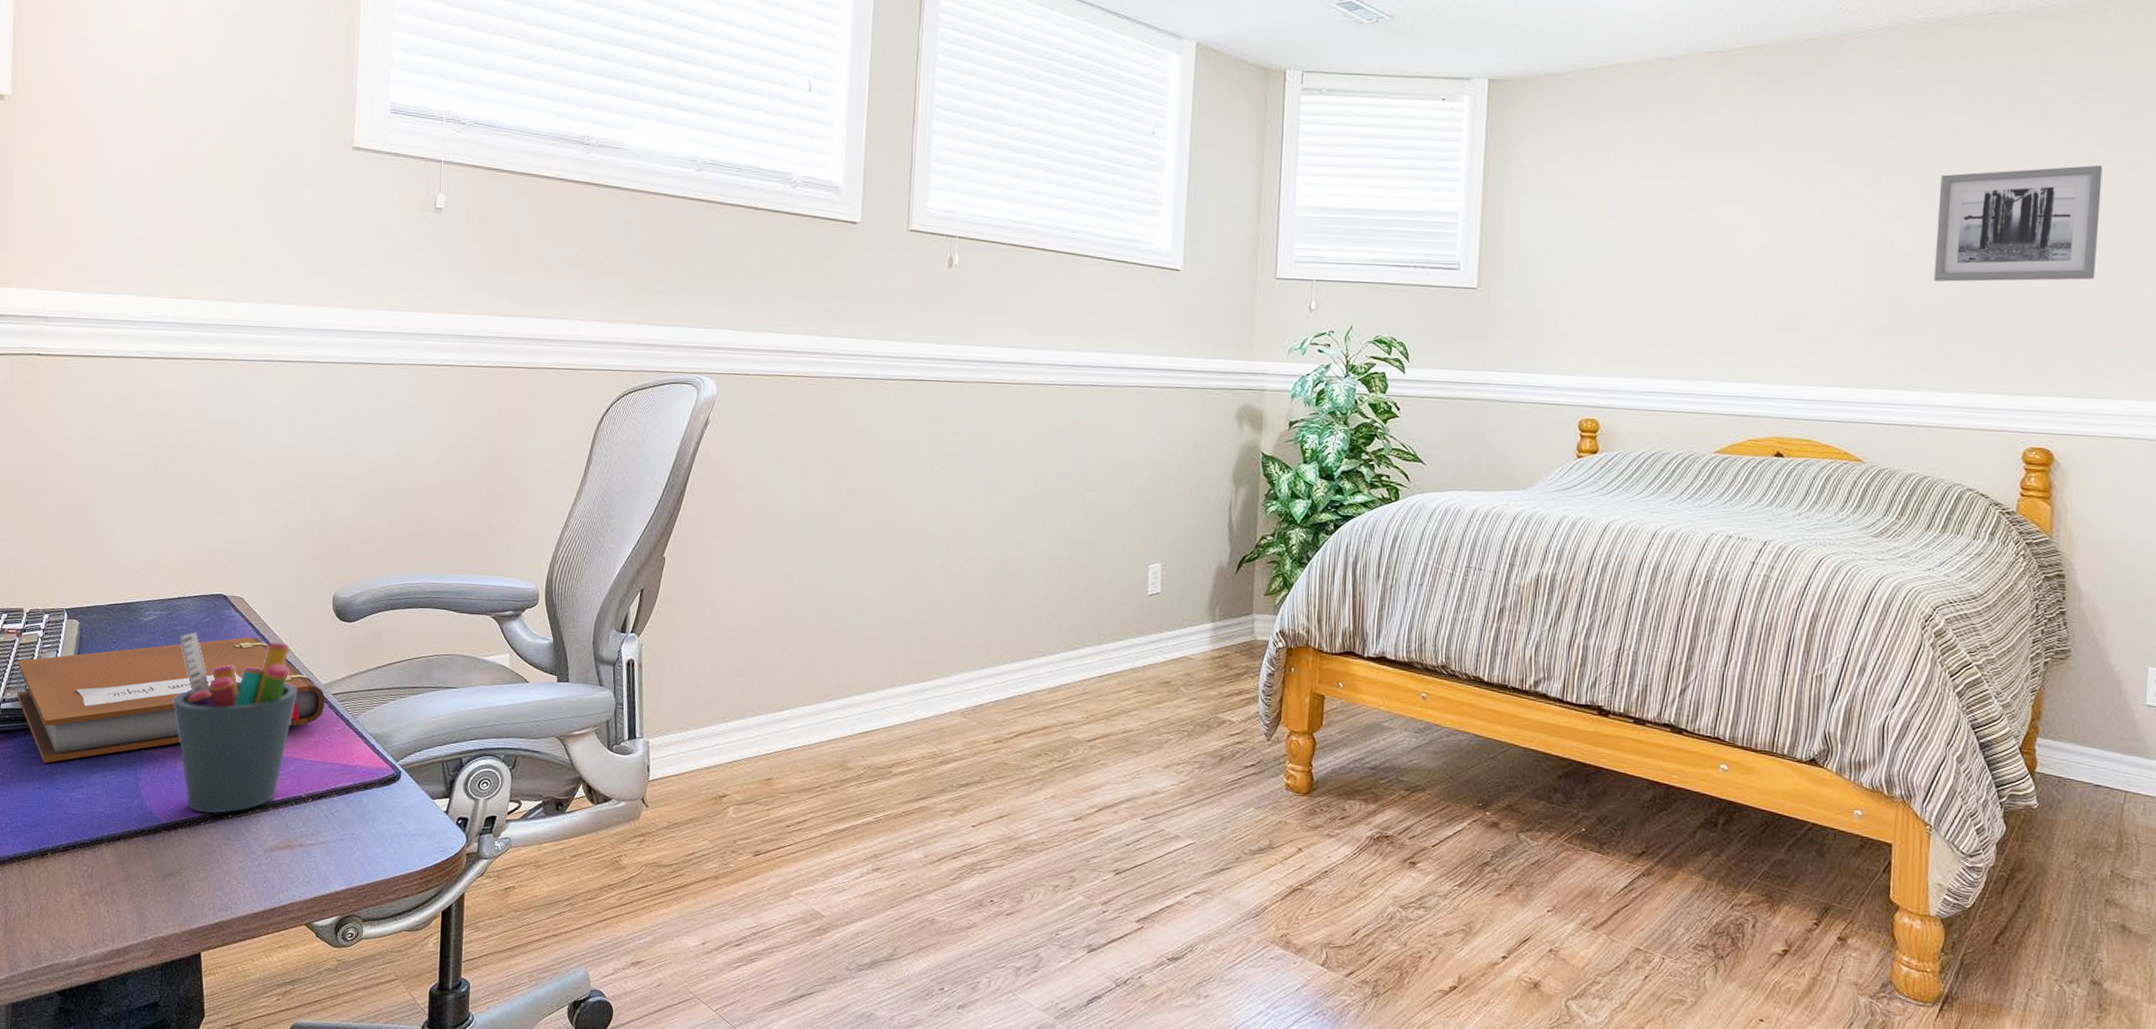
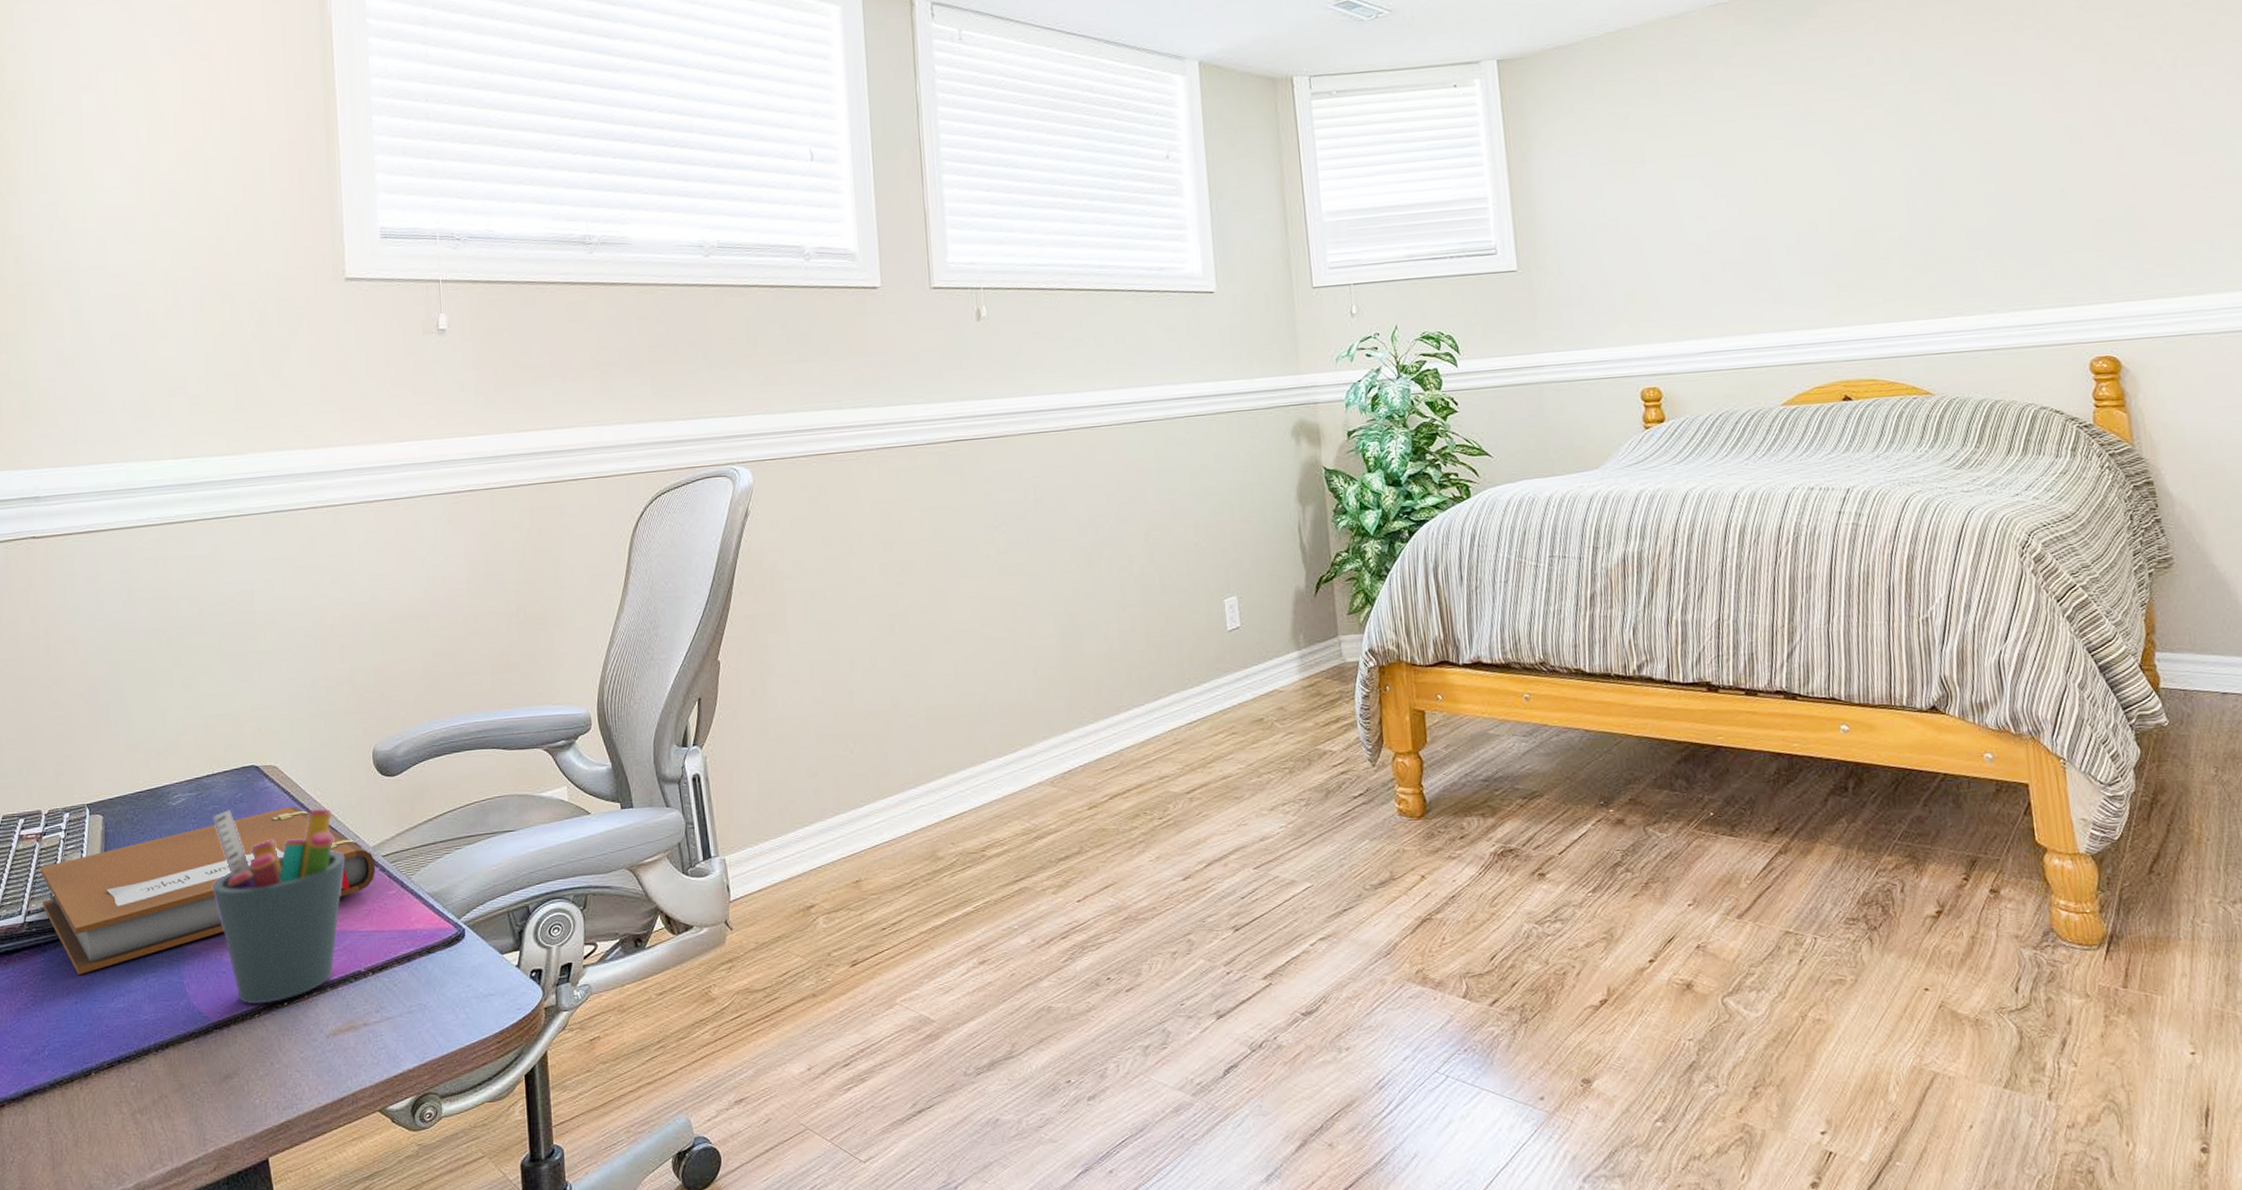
wall art: present [1934,165,2103,282] -> none [1961,66,2130,203]

